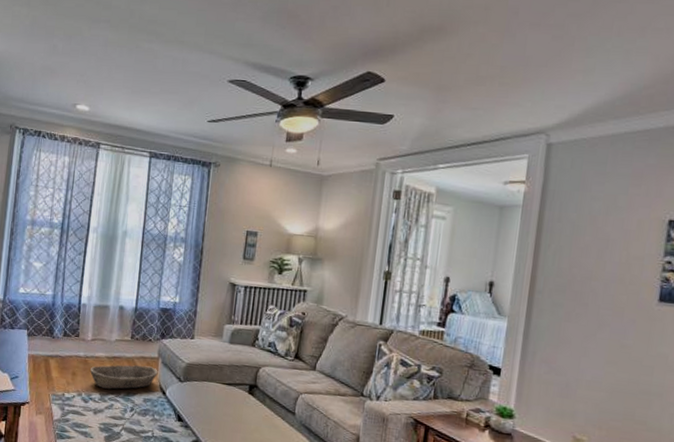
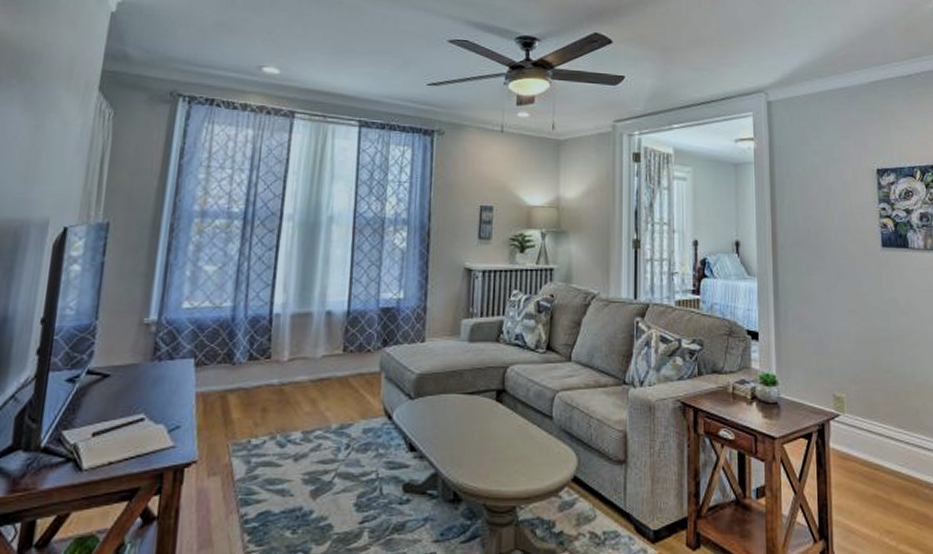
basket: present [90,364,158,390] -> none [288,385,381,424]

